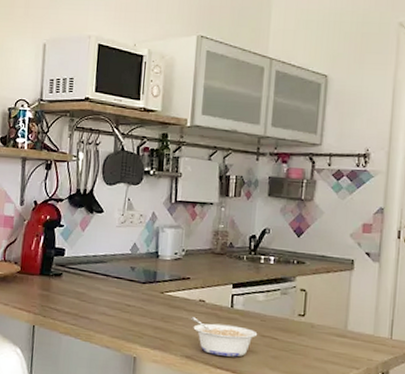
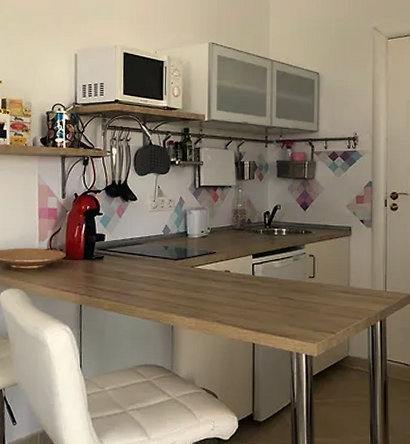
legume: present [190,317,258,357] -> none [218,286,276,318]

